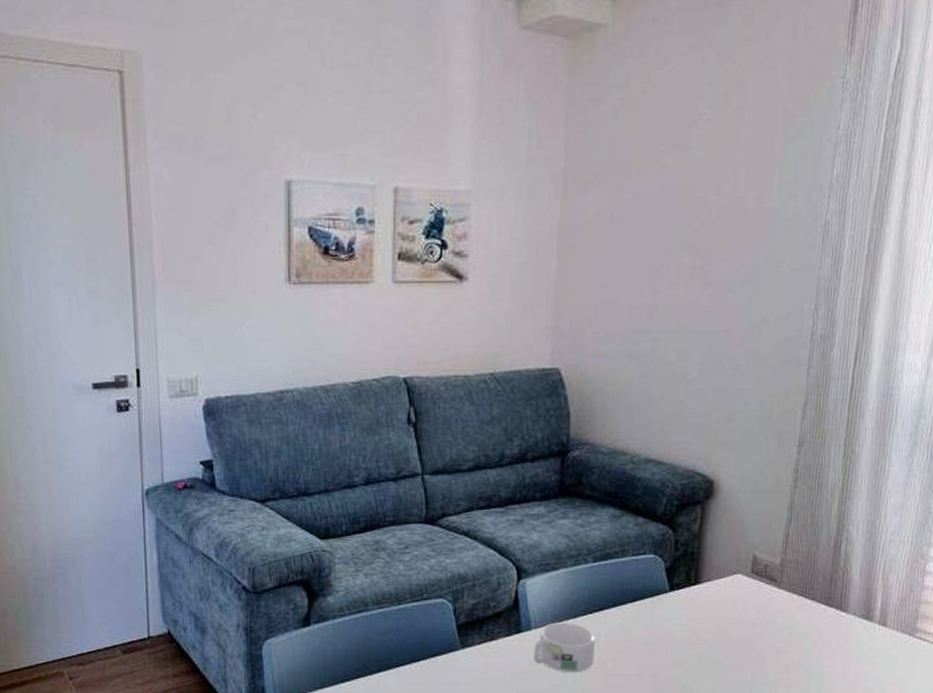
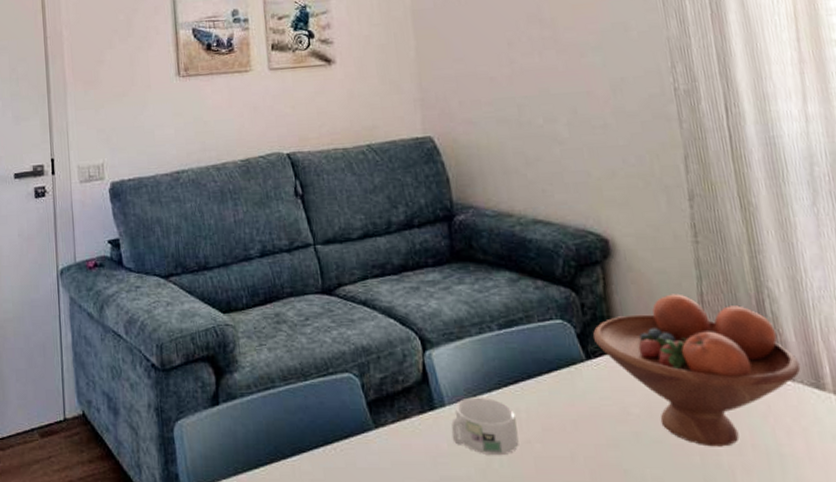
fruit bowl: none [681,534,858,667] -> present [593,293,801,447]

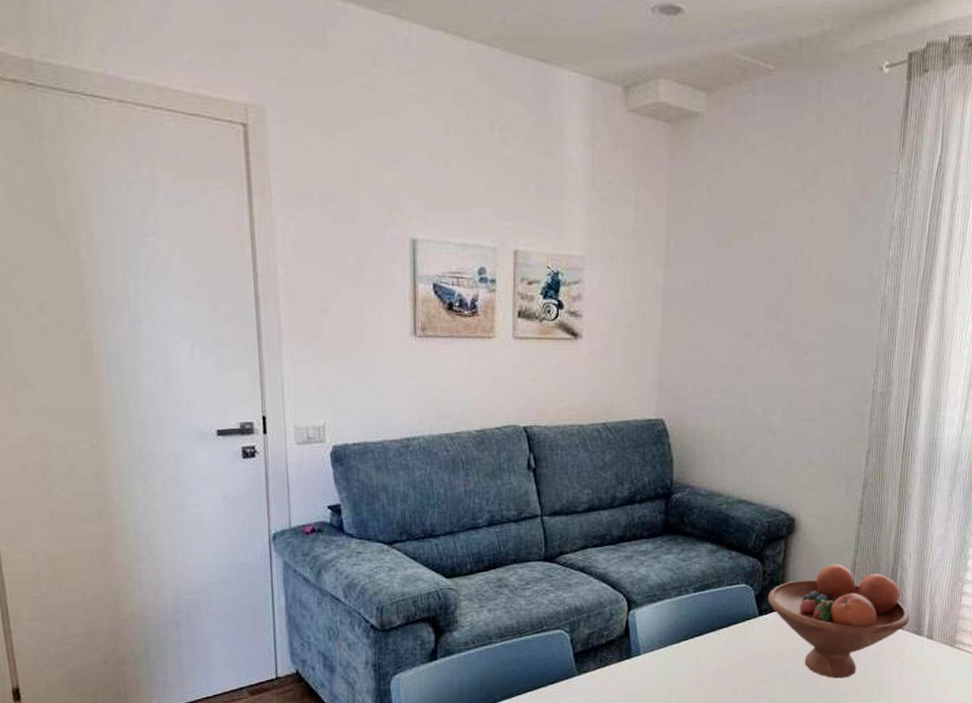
mug: present [451,397,519,456] -> none [642,647,696,692]

